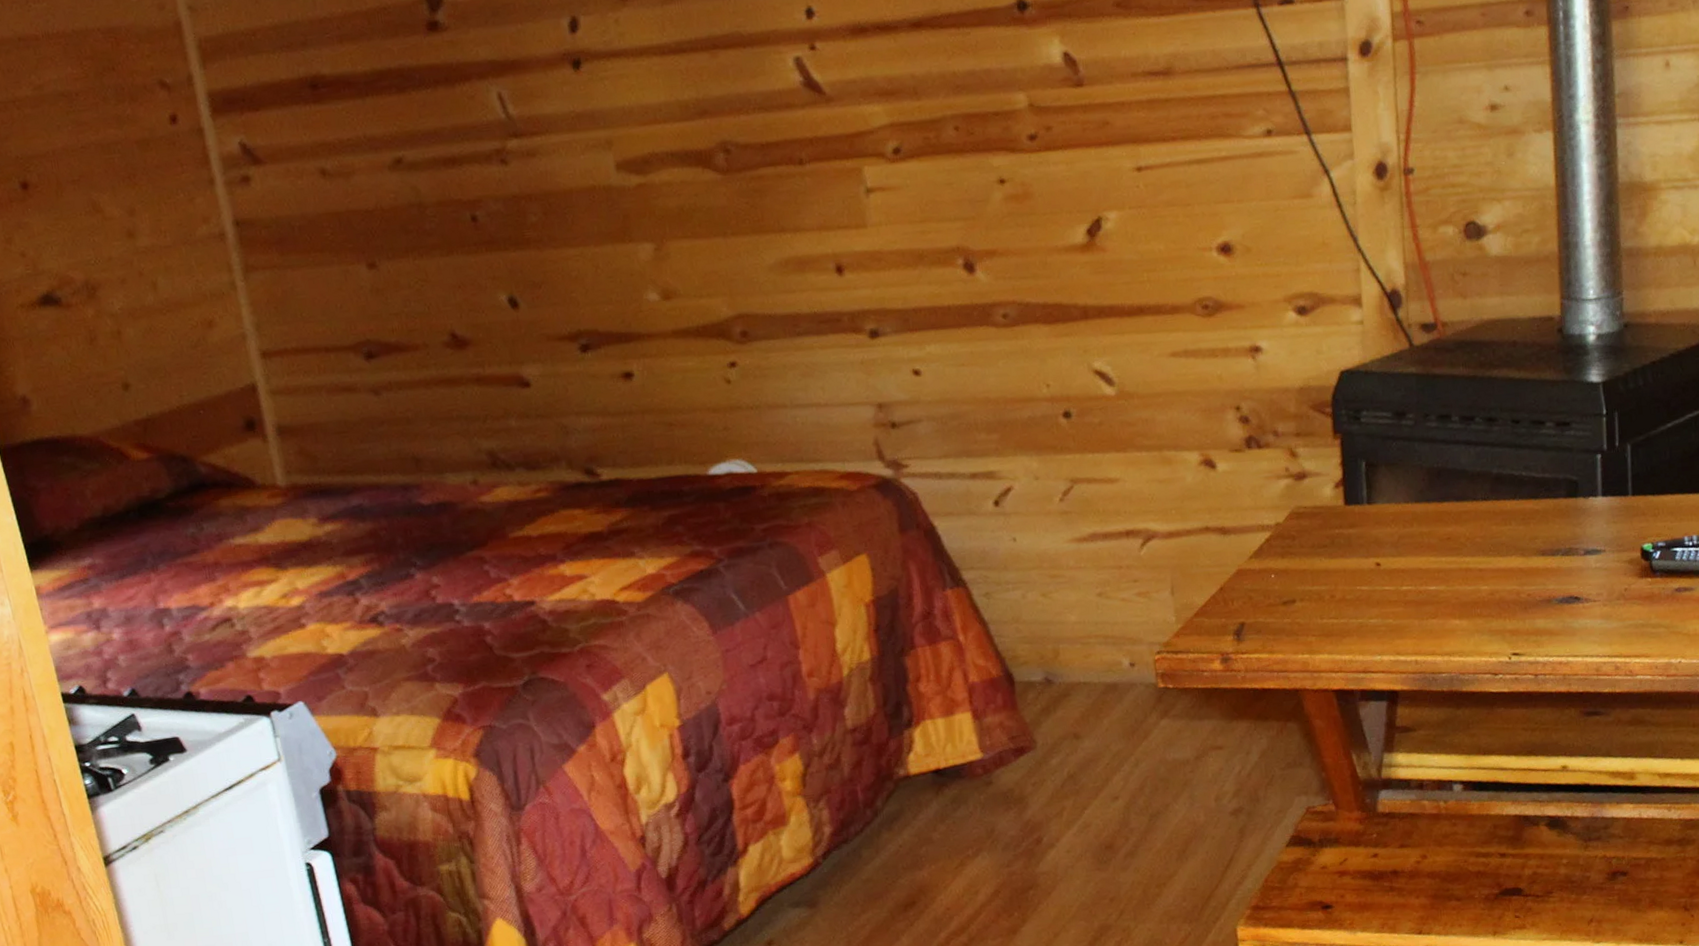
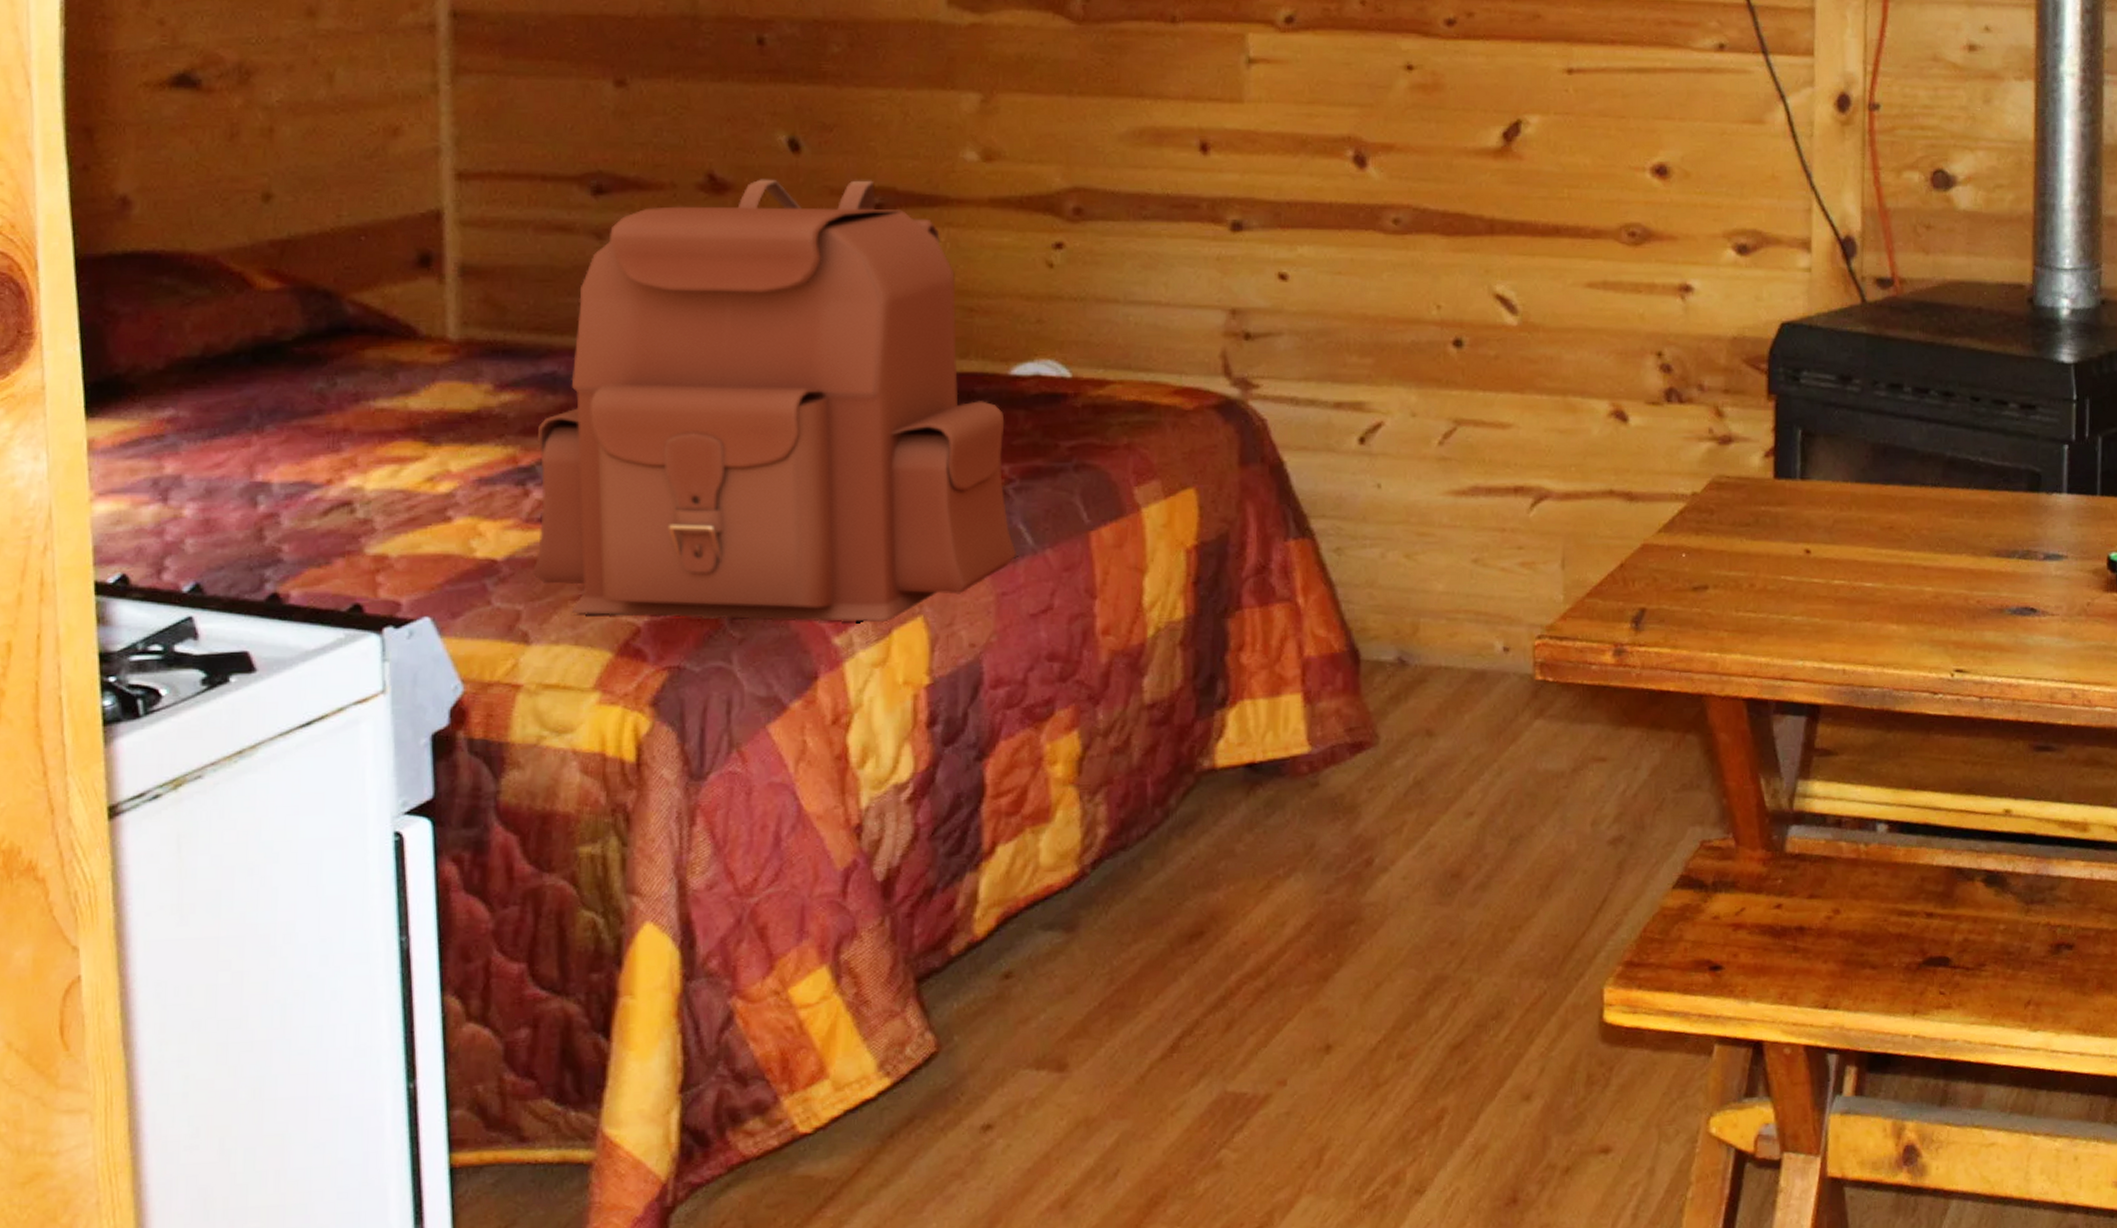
backpack: none [356,325,734,692] -> present [533,179,1017,623]

